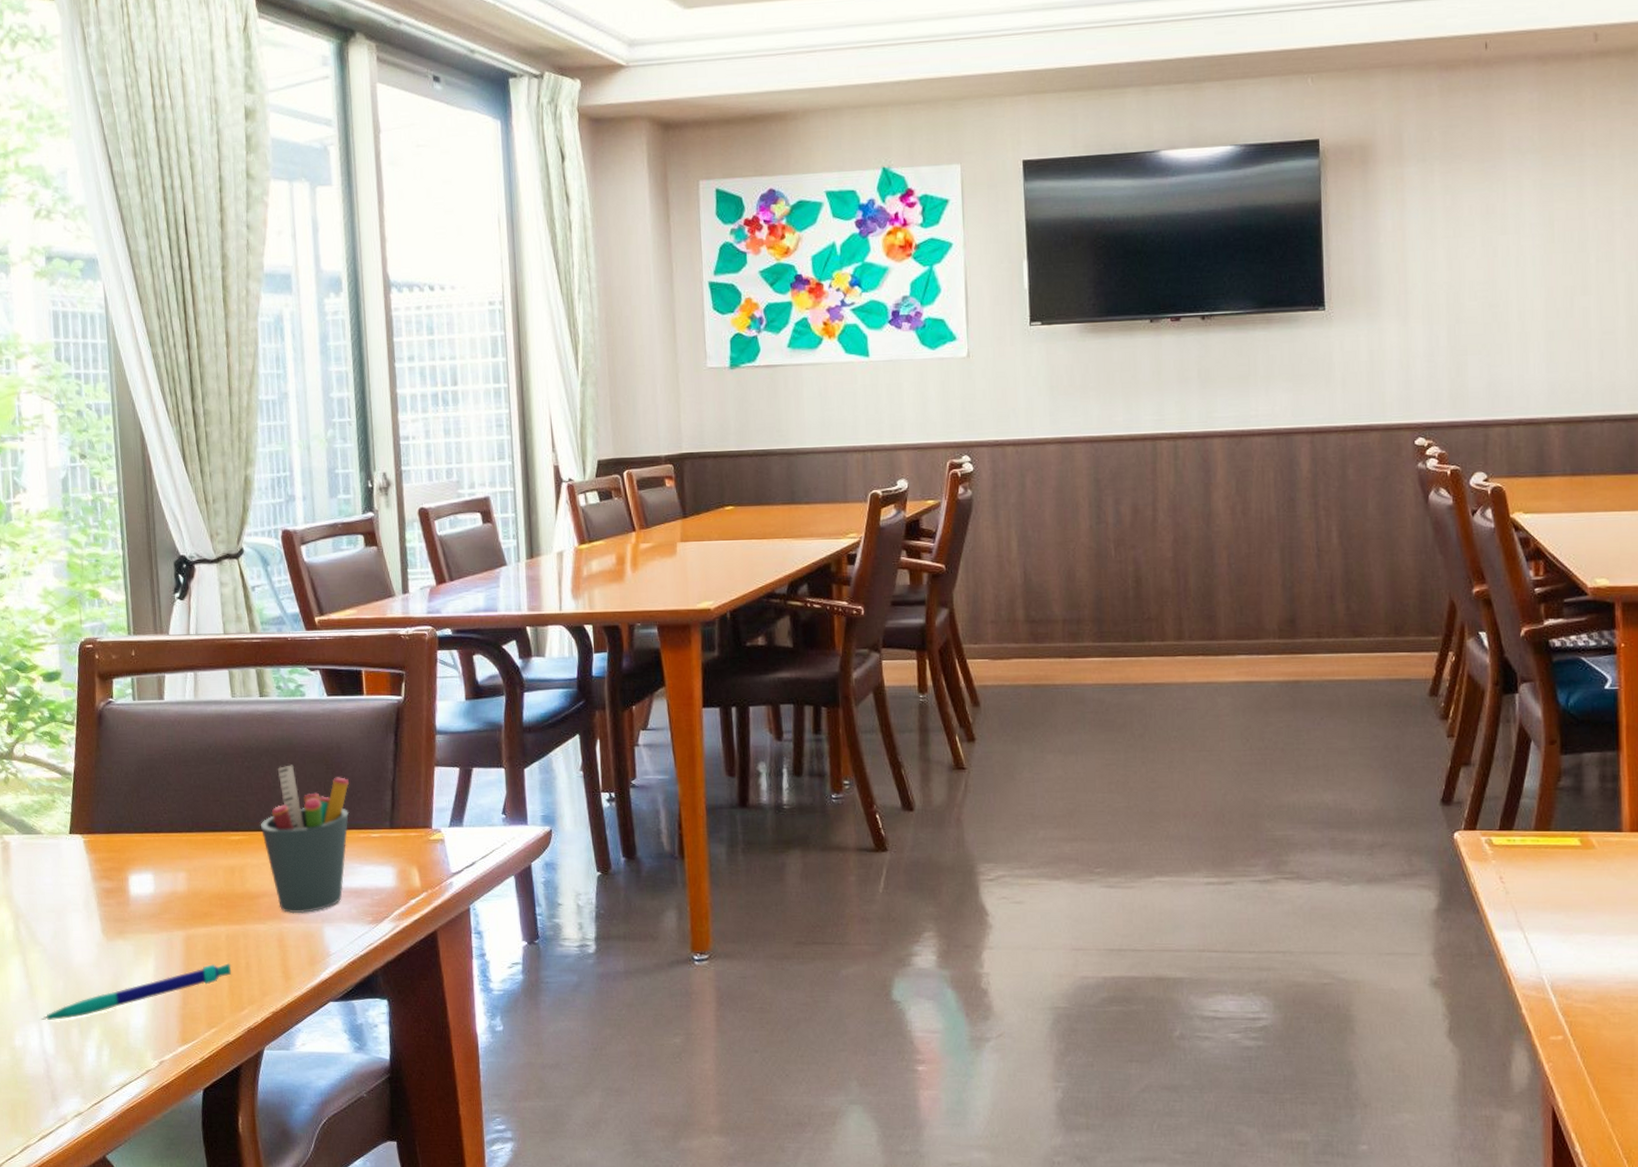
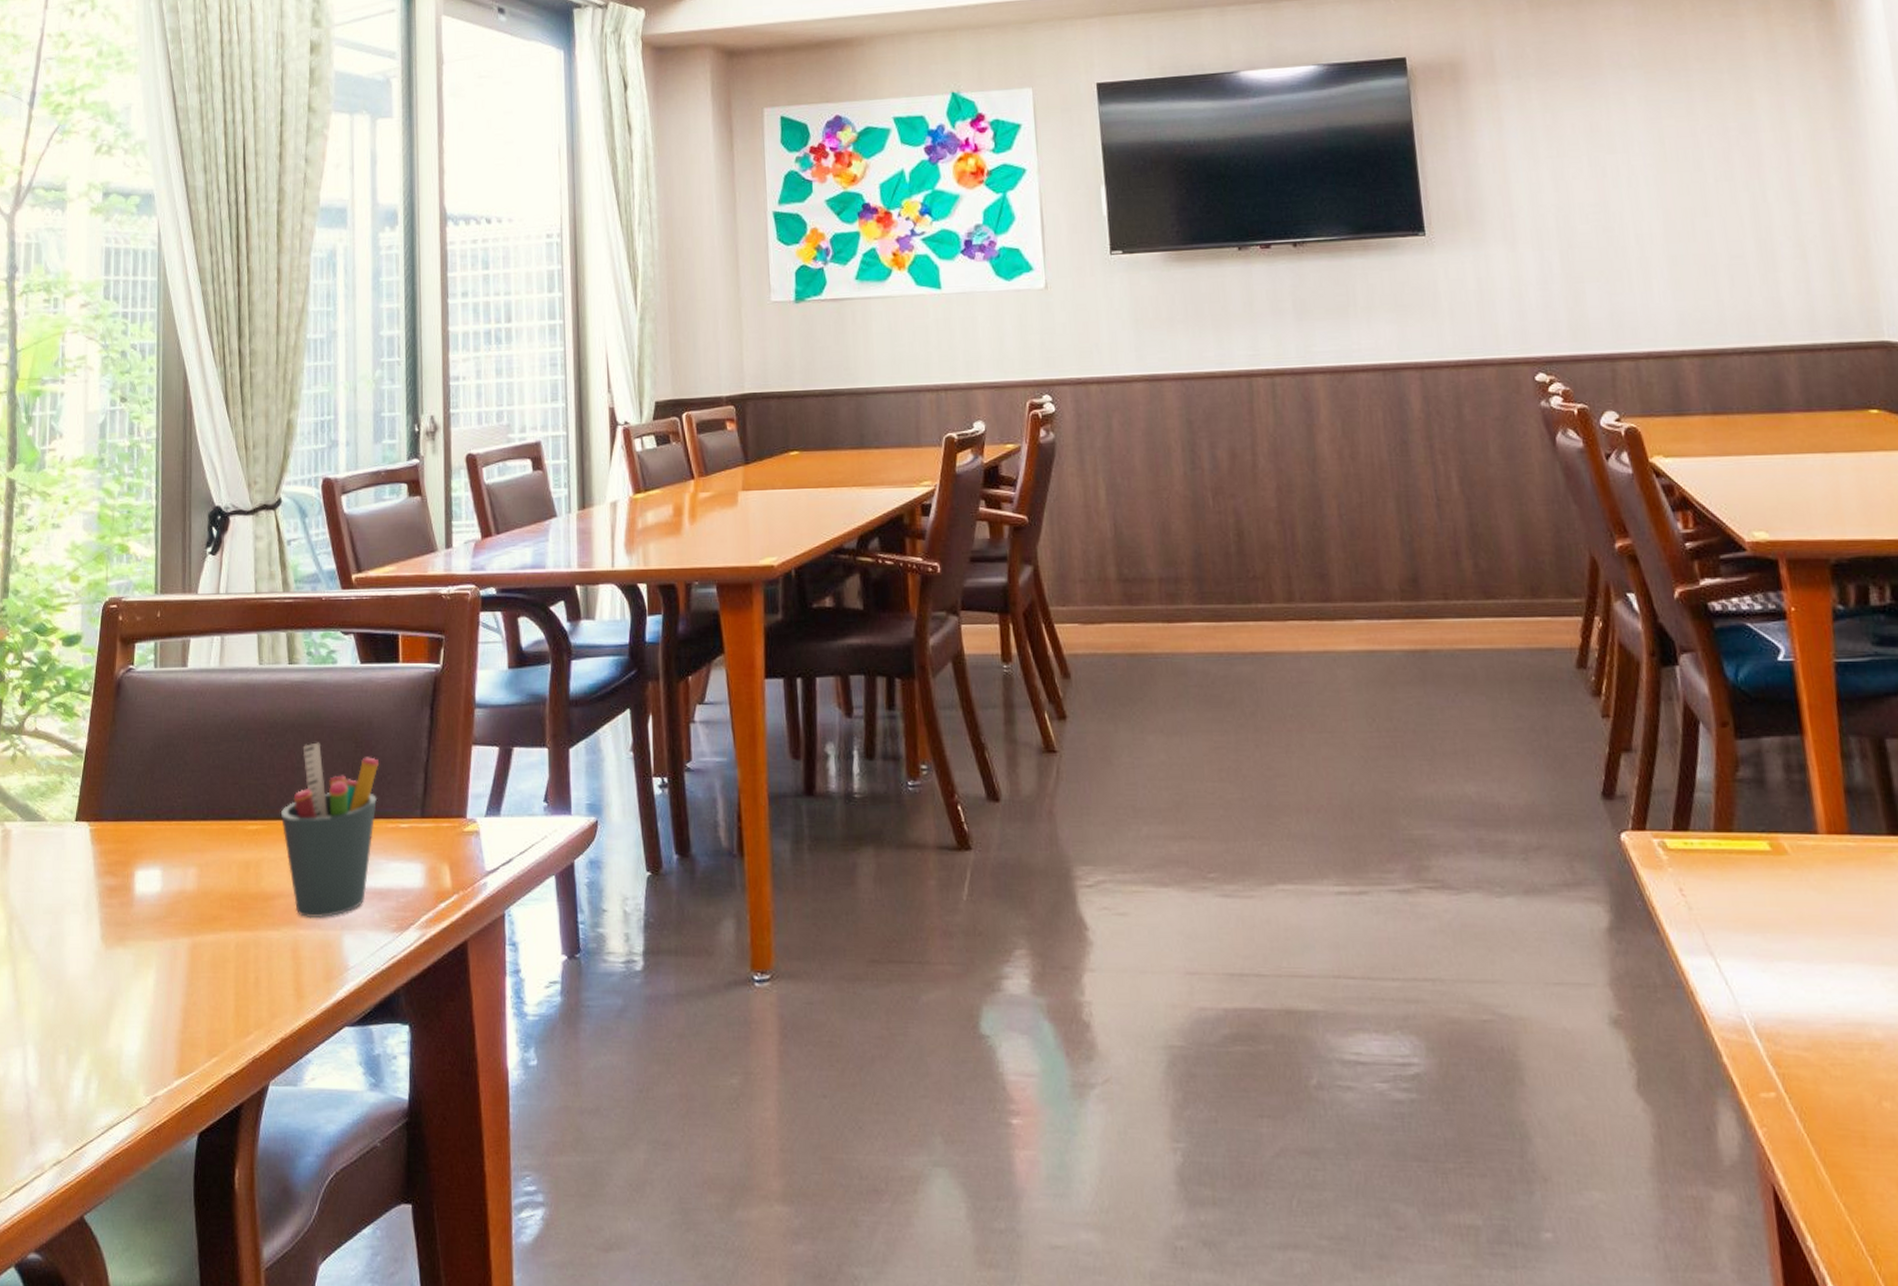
pen: present [41,963,232,1020] -> none [26,978,239,1044]

